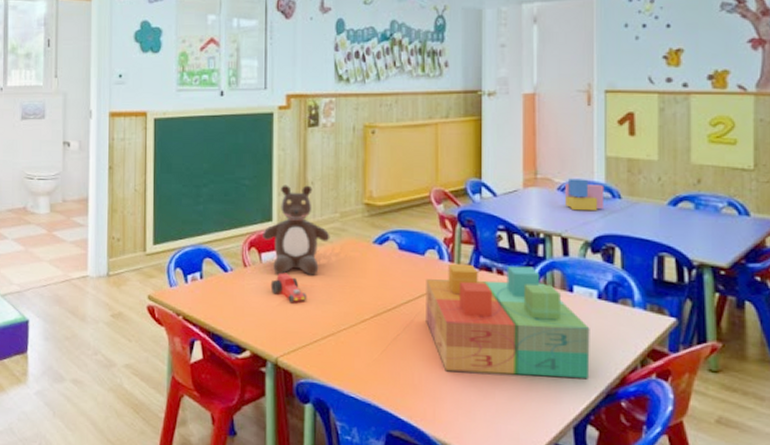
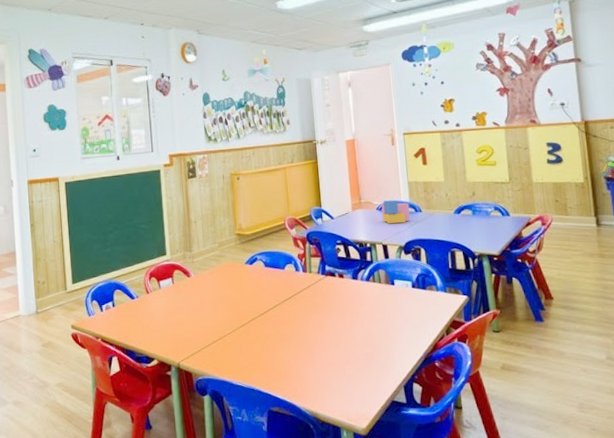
stuffed animal: present [263,185,330,275] -> none [160,224,212,296]
toy car: present [270,272,307,303] -> none [169,294,199,318]
toy blocks: present [426,264,590,380] -> none [287,269,411,357]

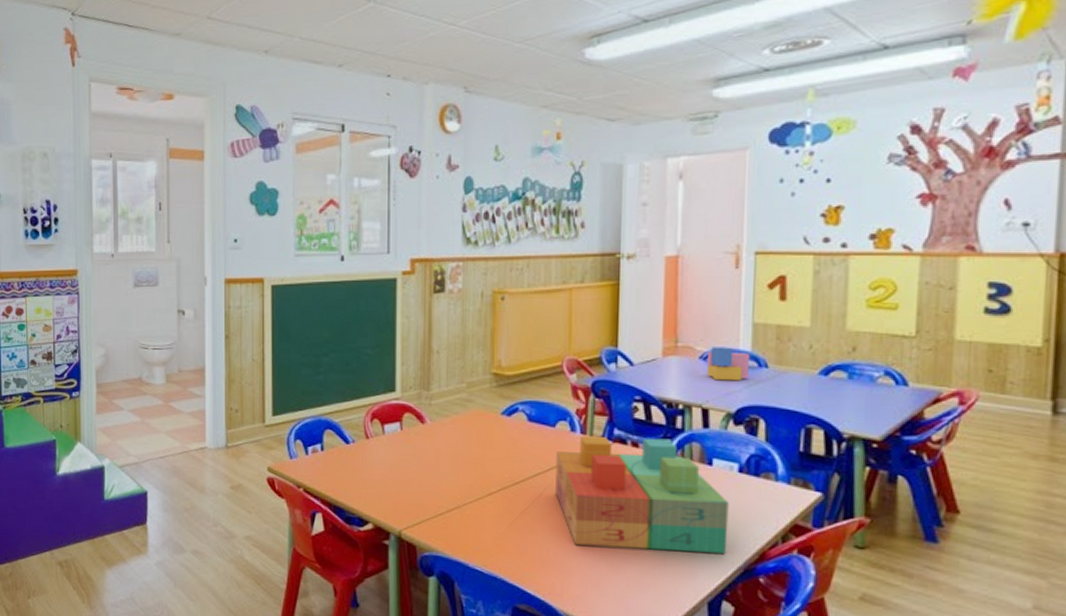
toy blocks: none [287,269,411,357] -> present [555,436,729,555]

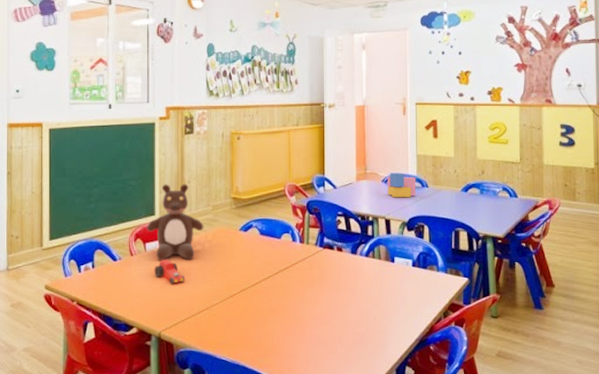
stuffed animal: none [386,354,456,447] -> present [147,184,204,260]
toy car: none [394,444,432,476] -> present [154,259,185,285]
toy blocks: present [555,436,729,555] -> none [282,243,407,333]

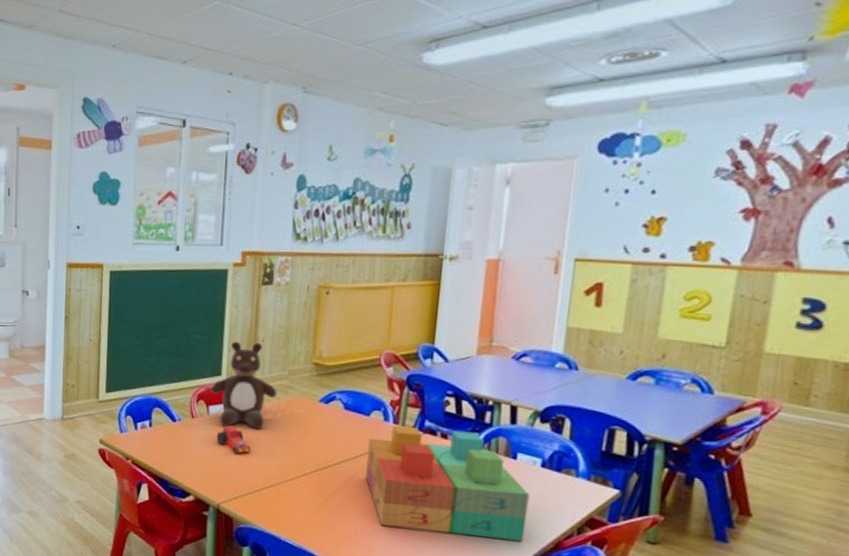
toy blocks: none [282,243,407,333] -> present [365,426,530,543]
toy blocks: present [388,173,416,198] -> none [518,348,562,382]

